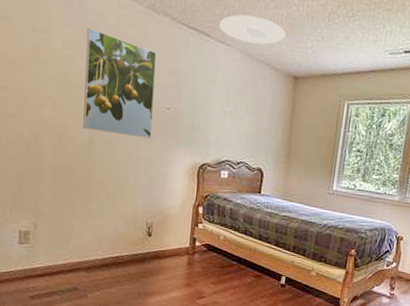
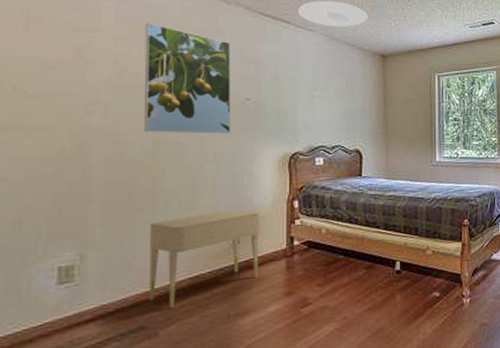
nightstand: none [81,206,170,278] -> present [149,209,261,308]

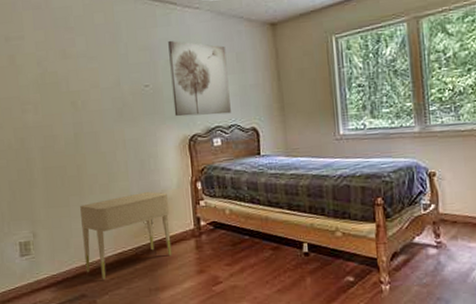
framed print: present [144,22,232,134] -> none [56,24,135,125]
wall art: none [276,57,336,135] -> present [168,40,231,117]

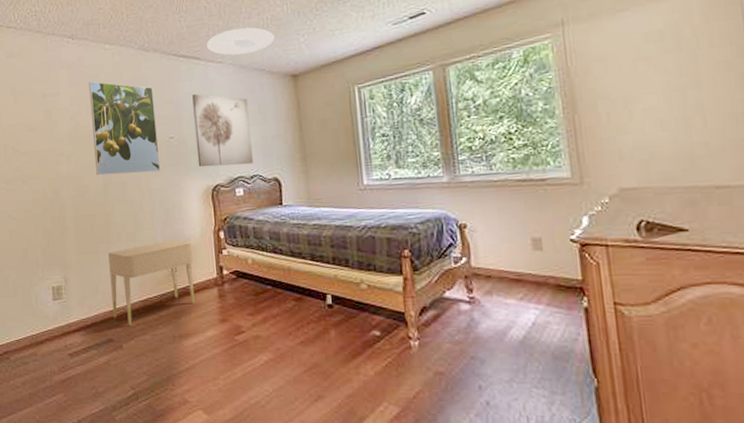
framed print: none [56,24,135,125] -> present [88,81,161,176]

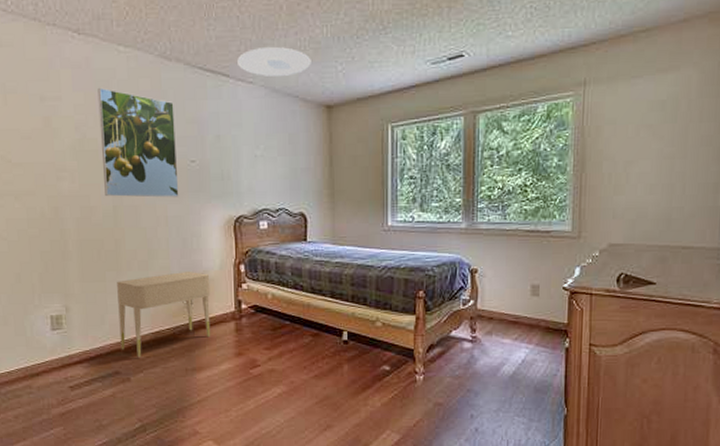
wall art: present [192,93,253,167] -> none [218,114,280,197]

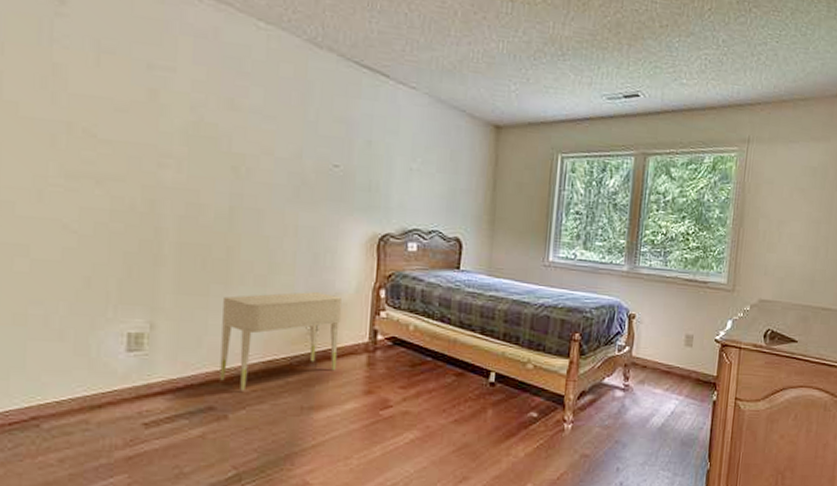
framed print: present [97,87,179,198] -> none [220,64,320,205]
ceiling light: present [238,47,311,76] -> none [401,51,483,87]

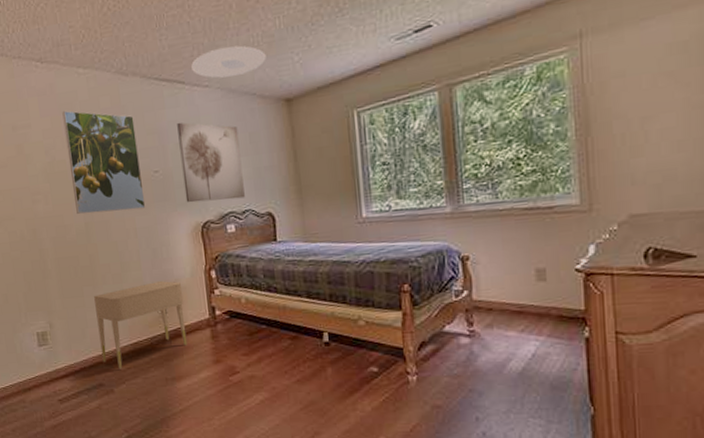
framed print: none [220,64,320,205] -> present [62,110,146,214]
wall art: none [366,118,440,217] -> present [177,122,245,203]
ceiling light: none [401,51,483,87] -> present [191,45,266,78]

